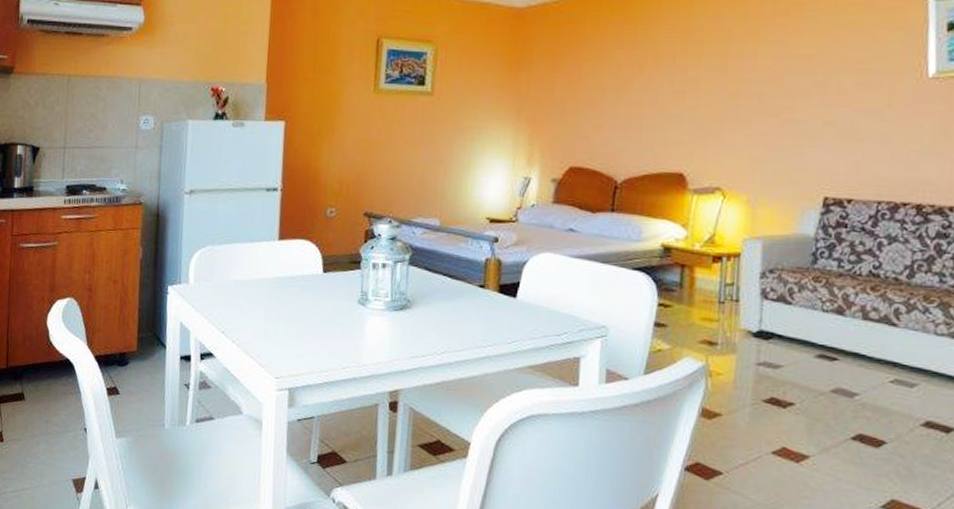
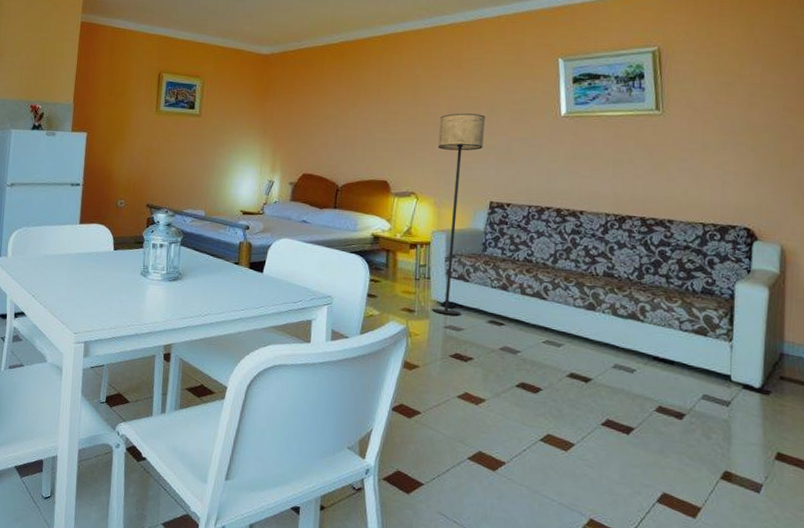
floor lamp: none [741,78,821,349] -> present [432,113,485,316]

